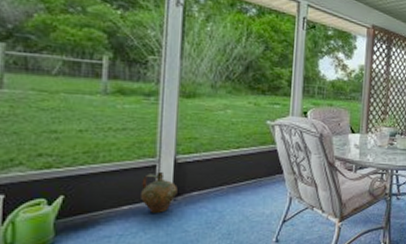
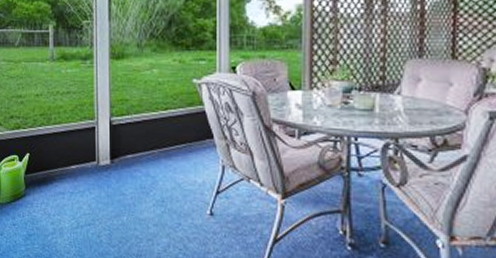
ceramic jug: present [141,171,178,213] -> none [85,133,114,174]

